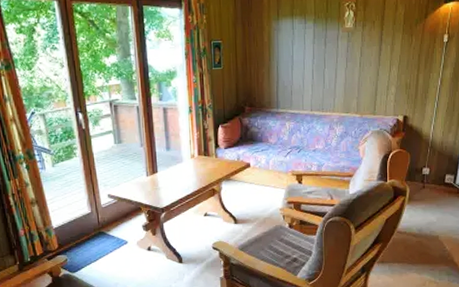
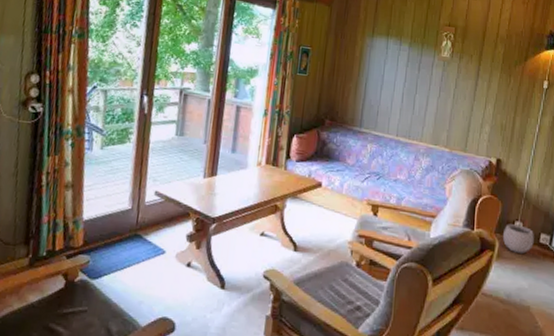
plant pot: none [413,165,440,194] -> present [503,220,534,254]

